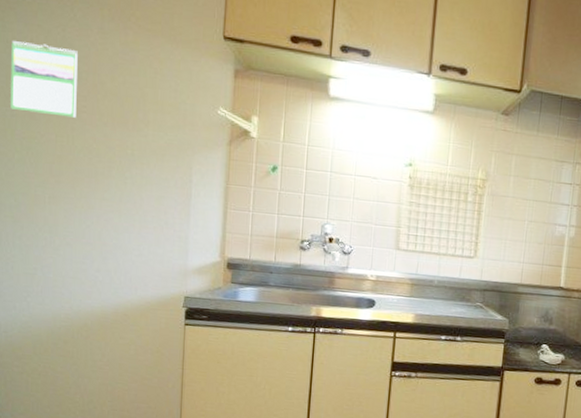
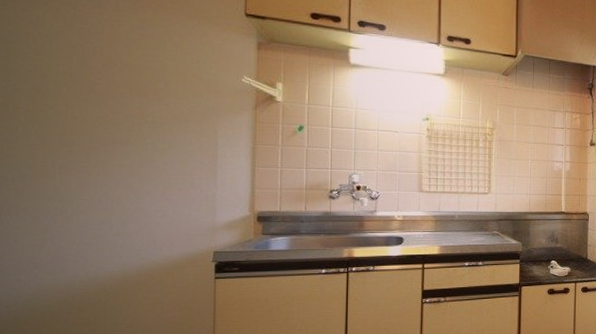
calendar: present [11,41,78,118] -> none [13,18,91,90]

